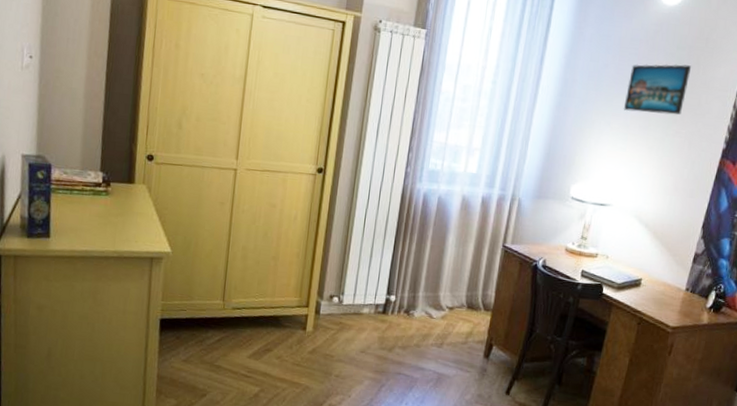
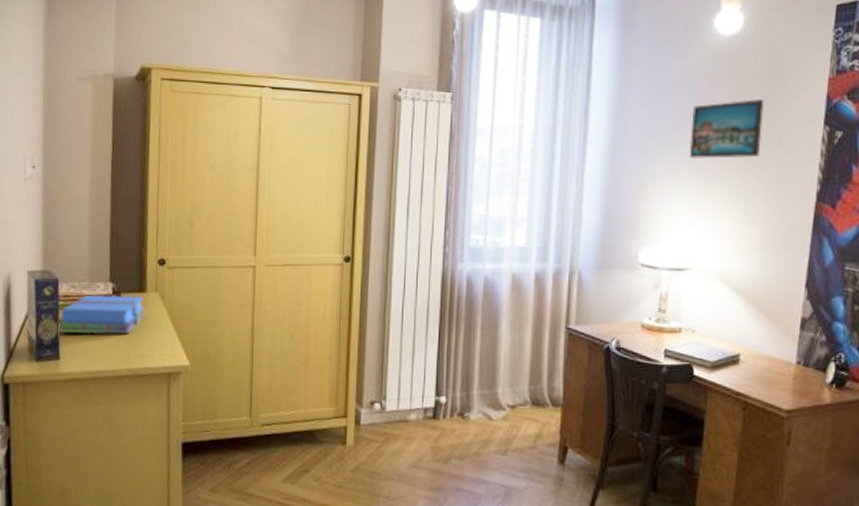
books: none [50,181,132,220] -> present [58,295,145,335]

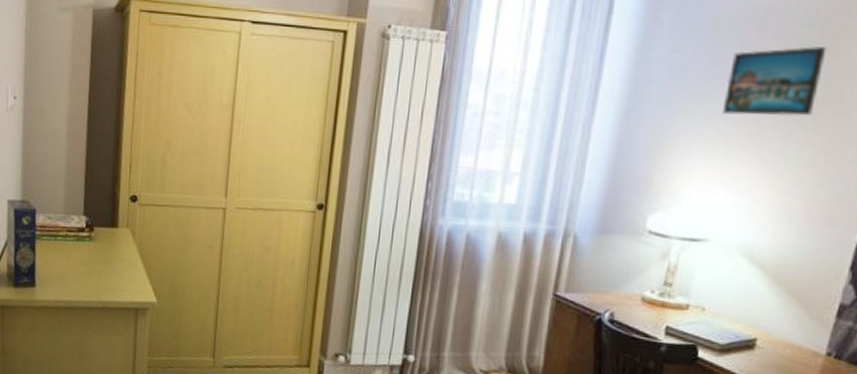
books: present [58,295,145,335] -> none [35,226,116,268]

